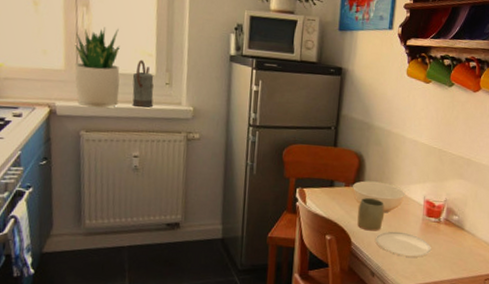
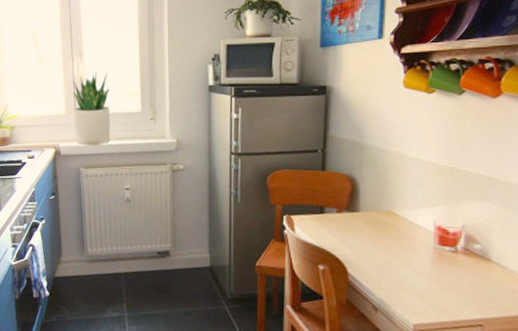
watering can: present [132,60,154,109] -> none [122,99,140,144]
bowl: present [352,181,406,213] -> none [346,206,410,241]
mug: present [357,197,385,231] -> none [354,224,386,261]
plate: present [375,231,432,258] -> none [377,261,449,292]

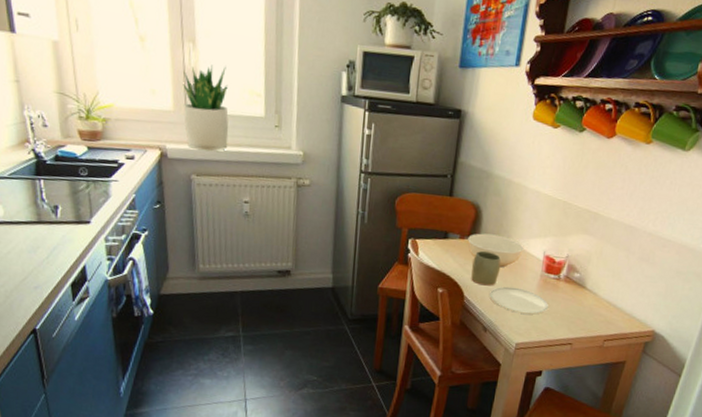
bowl: none [346,206,410,241] -> present [467,233,524,268]
mug: none [354,224,386,261] -> present [471,250,501,286]
plate: none [377,261,449,292] -> present [489,286,549,315]

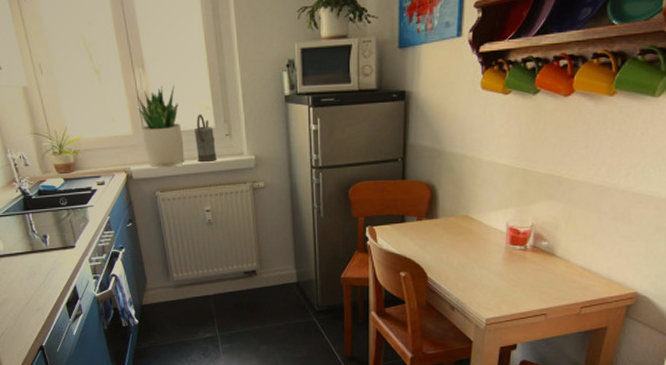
watering can: none [241,100,263,152] -> present [195,114,217,163]
bowl: present [467,233,524,268] -> none [425,212,485,245]
mug: present [471,250,501,286] -> none [433,229,463,265]
plate: present [489,286,549,315] -> none [454,263,518,289]

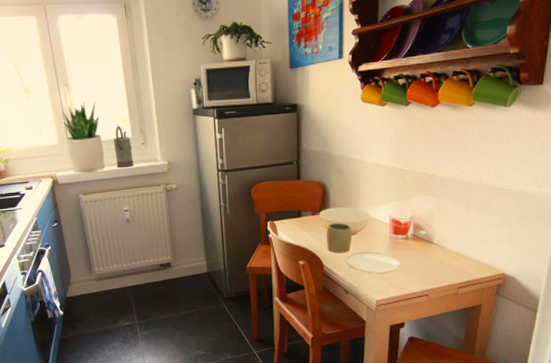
bowl: none [425,212,485,245] -> present [319,207,371,236]
mug: none [433,229,463,265] -> present [327,222,352,253]
plate: none [454,263,518,289] -> present [346,251,402,274]

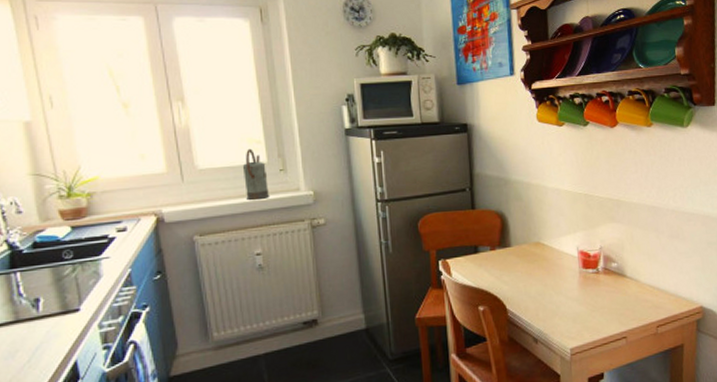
planter: present [62,101,105,174] -> none [174,119,231,209]
bowl: present [319,207,371,236] -> none [499,239,557,272]
mug: present [327,222,352,253] -> none [508,257,538,294]
plate: present [346,251,402,274] -> none [532,289,595,316]

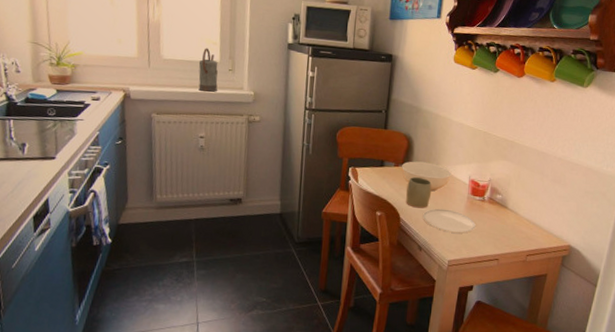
bowl: none [499,239,557,272] -> present [401,161,452,192]
mug: none [508,257,538,294] -> present [406,176,432,208]
plate: none [532,289,595,316] -> present [423,208,477,234]

